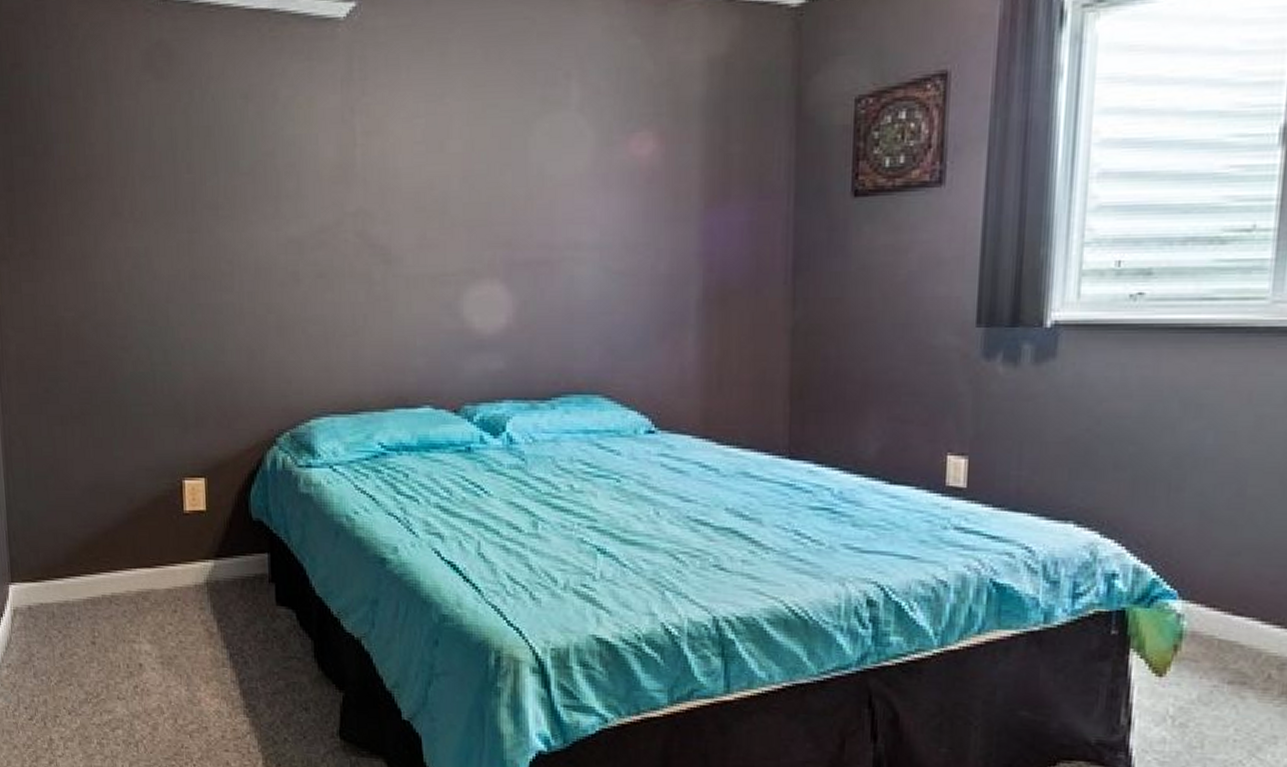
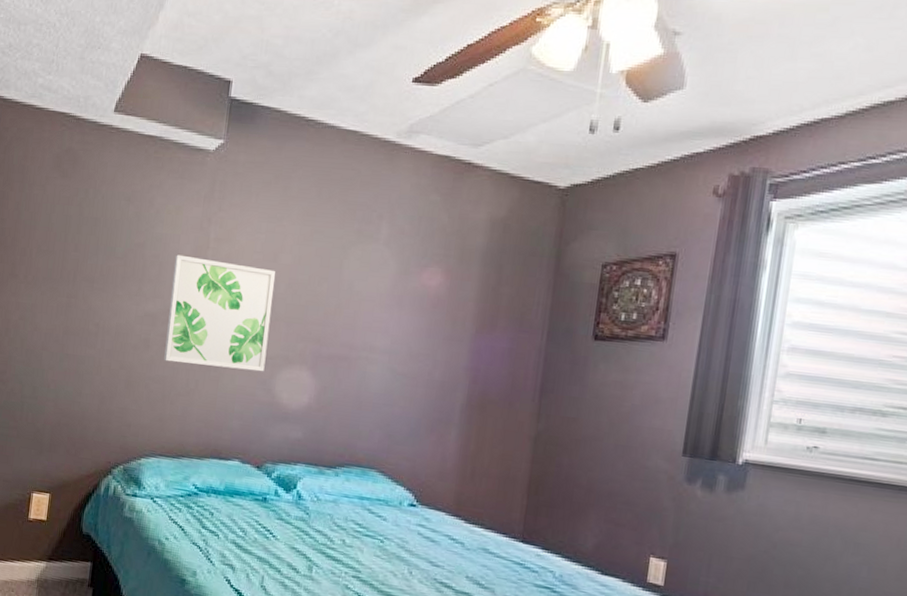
wall art: none [315,159,447,296] -> present [164,254,275,372]

